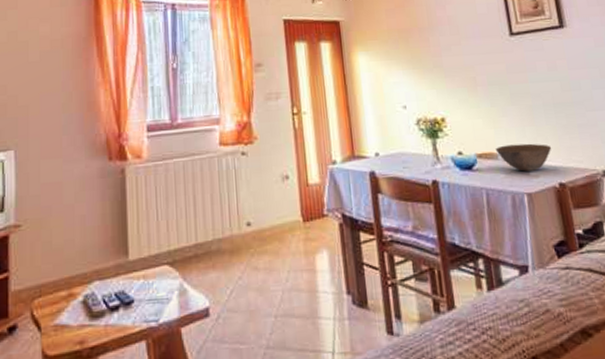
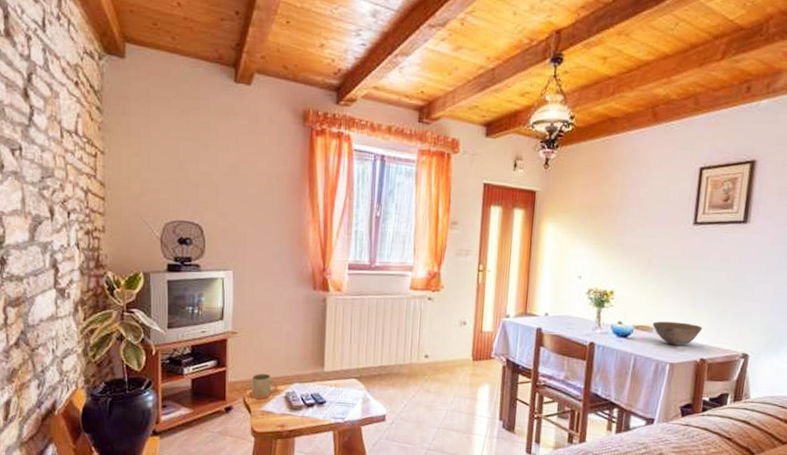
mug: none [40,273,73,311] -> present [251,373,278,400]

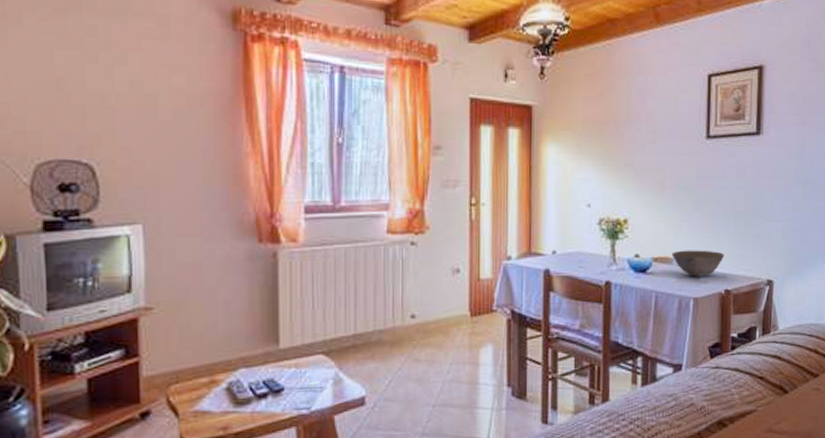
mug: present [251,373,278,400] -> none [177,359,216,397]

